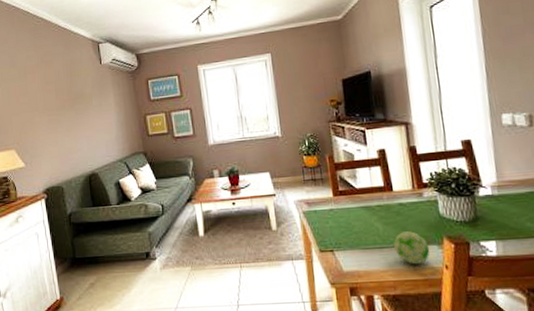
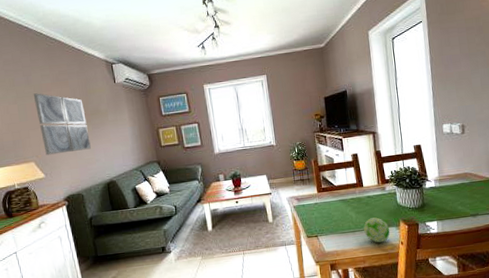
wall art: none [17,75,73,143] -> present [33,93,91,156]

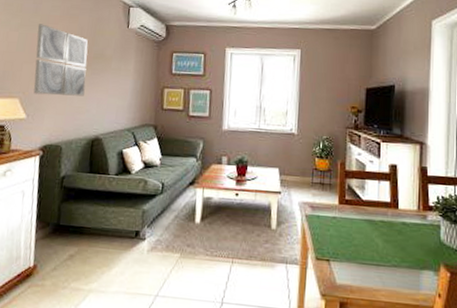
decorative ball: present [363,217,390,243] -> none [391,252,426,289]

